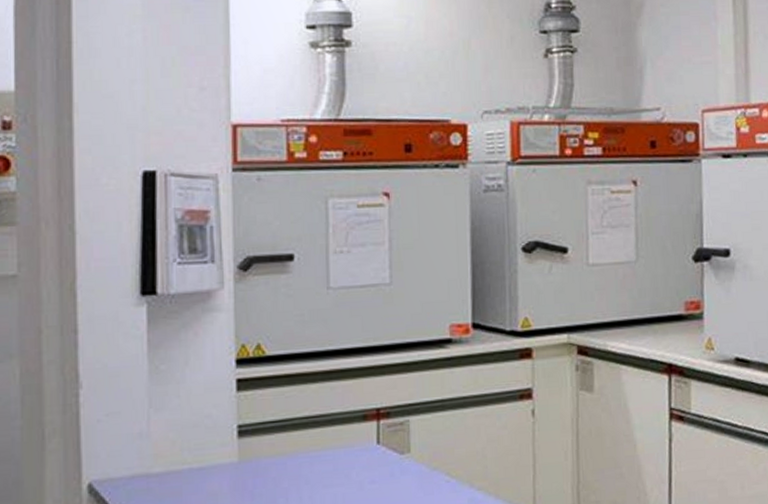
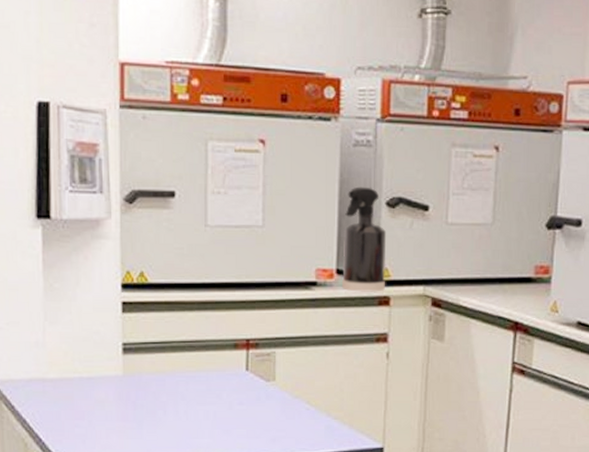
spray bottle: none [478,233,526,346] -> present [341,186,387,292]

